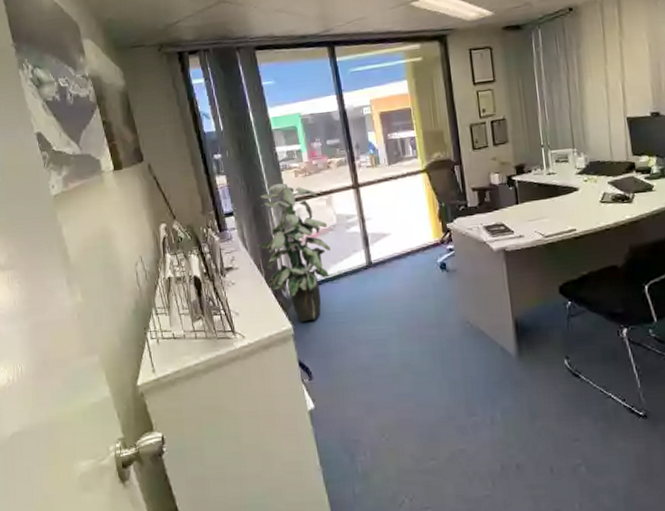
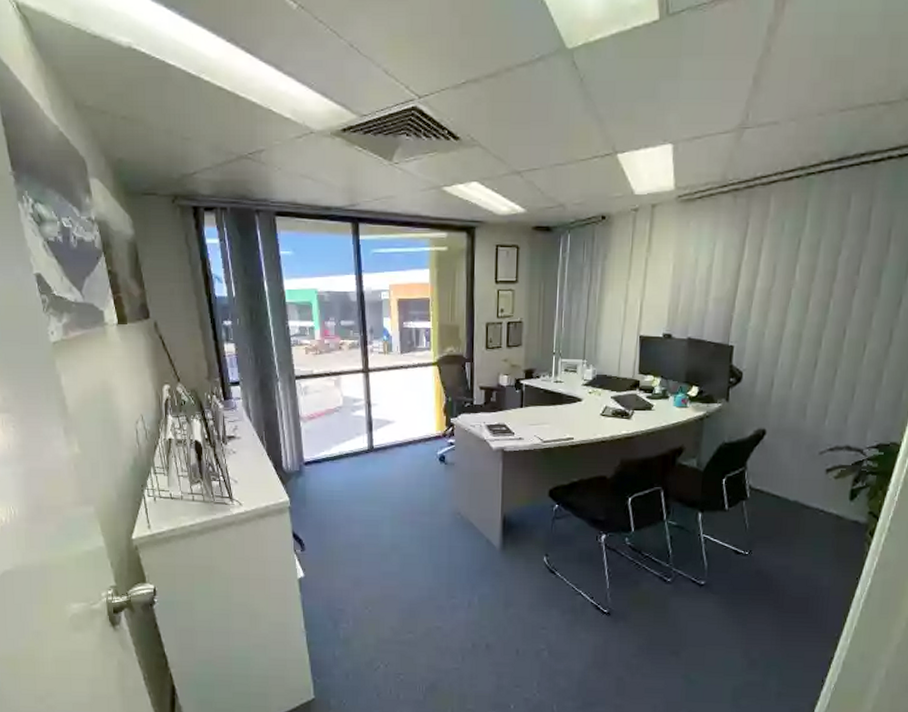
indoor plant: present [256,183,331,322] -> none [260,358,334,497]

